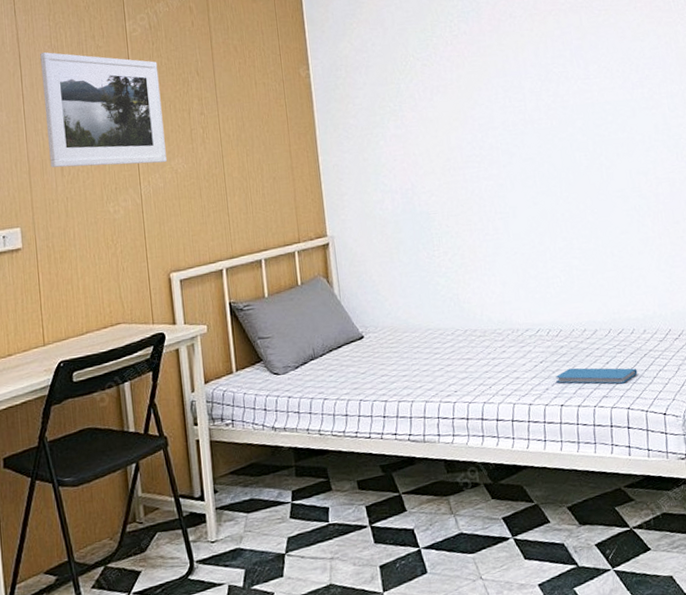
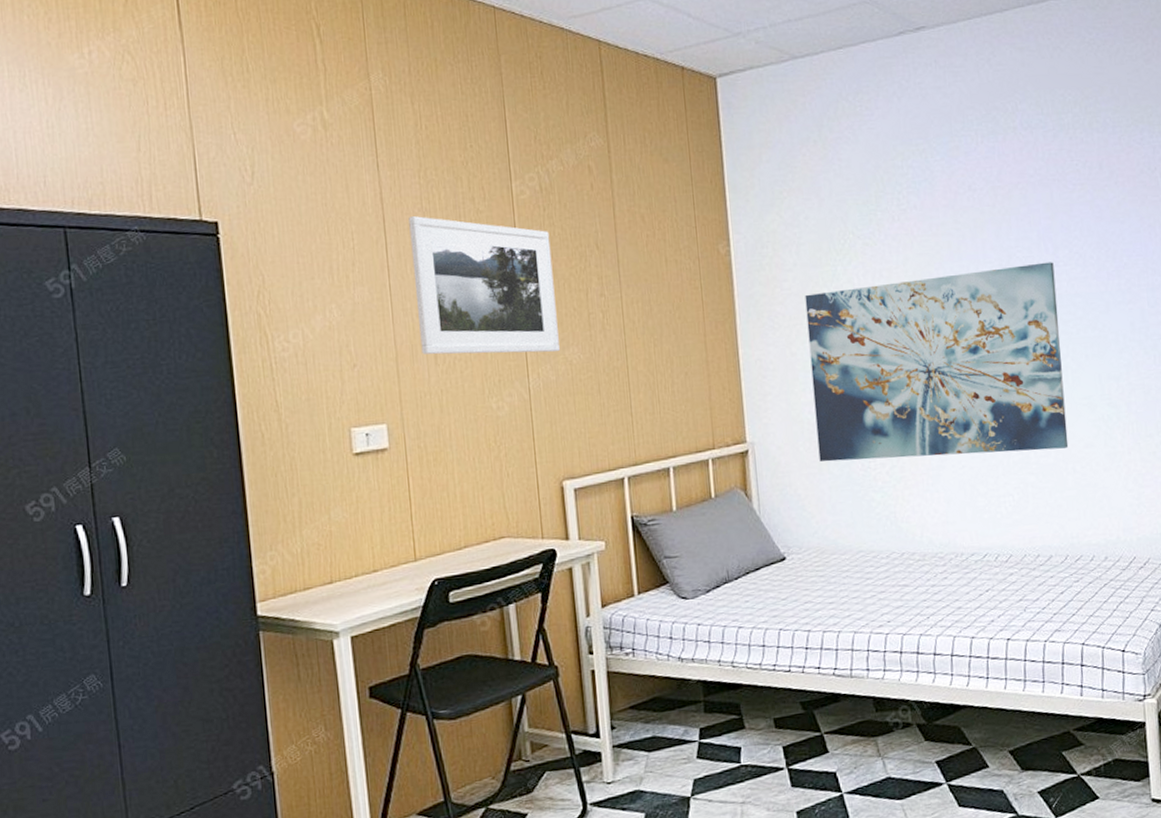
wall art: none [374,75,606,252] -> present [805,262,1069,462]
book: present [555,368,638,384] -> none [1002,597,1095,617]

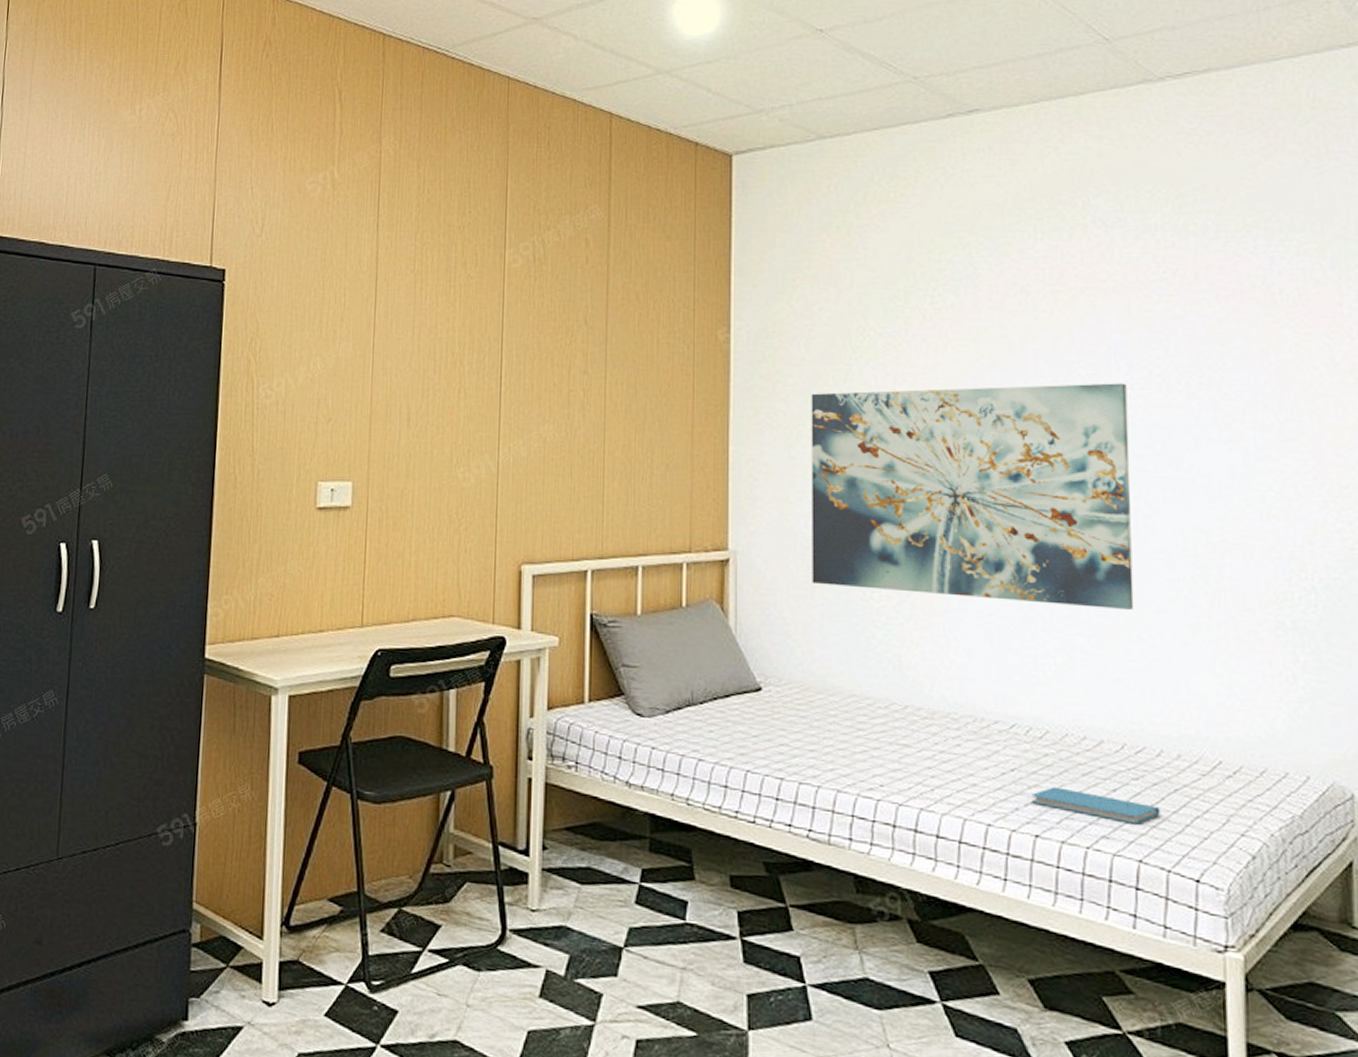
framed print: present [408,216,560,355] -> none [396,277,538,428]
book: none [1002,597,1095,617] -> present [1032,786,1160,825]

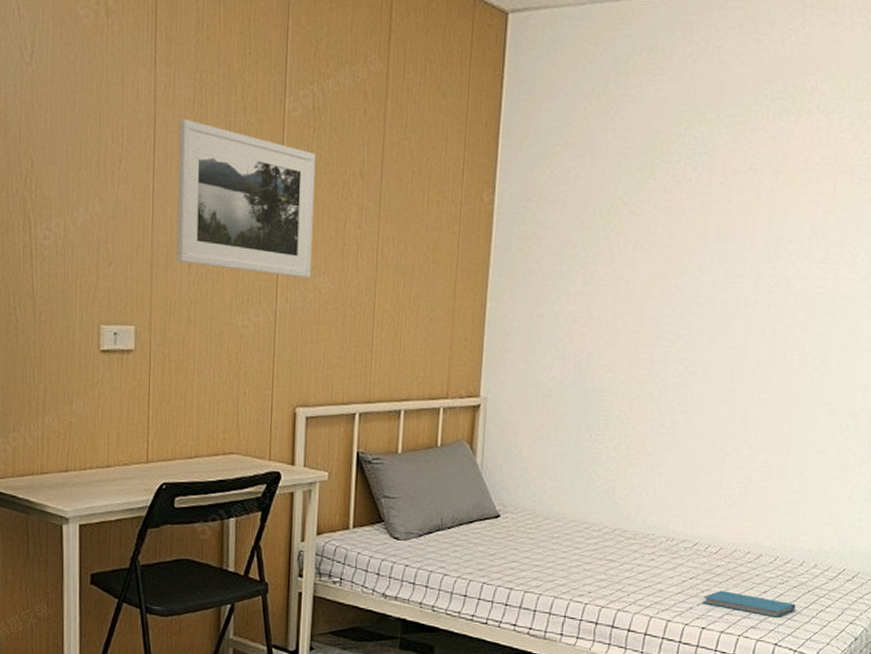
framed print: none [396,277,538,428] -> present [176,119,316,279]
wall art: present [811,383,1134,610] -> none [548,256,823,451]

